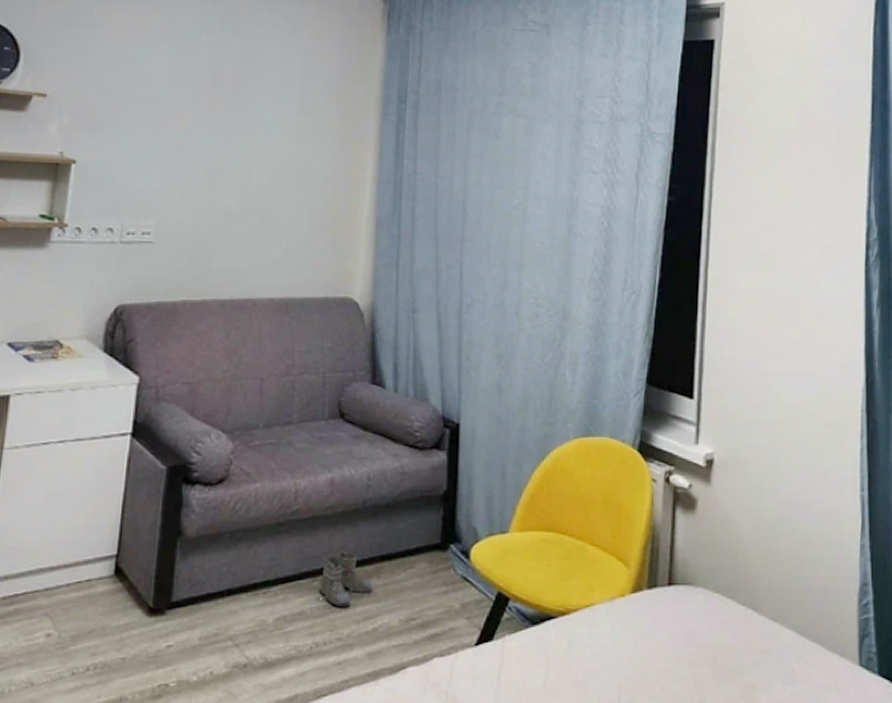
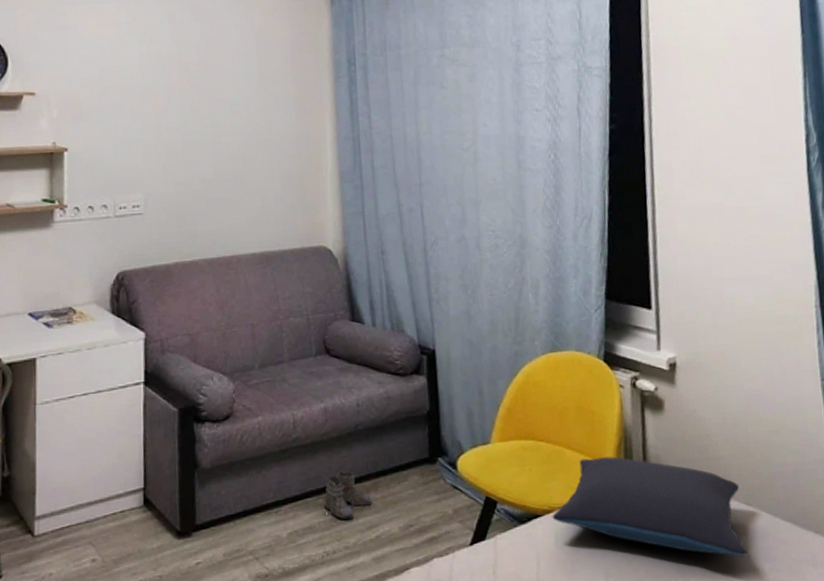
pillow: none [567,557,769,677] -> present [552,456,748,557]

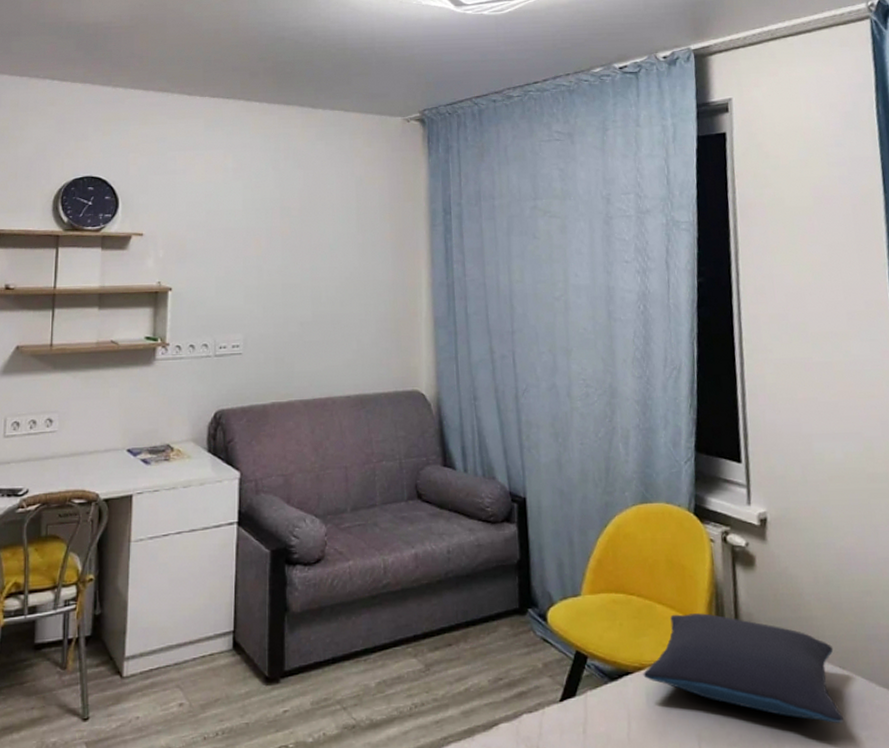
boots: present [321,470,372,519] -> none [410,619,461,670]

